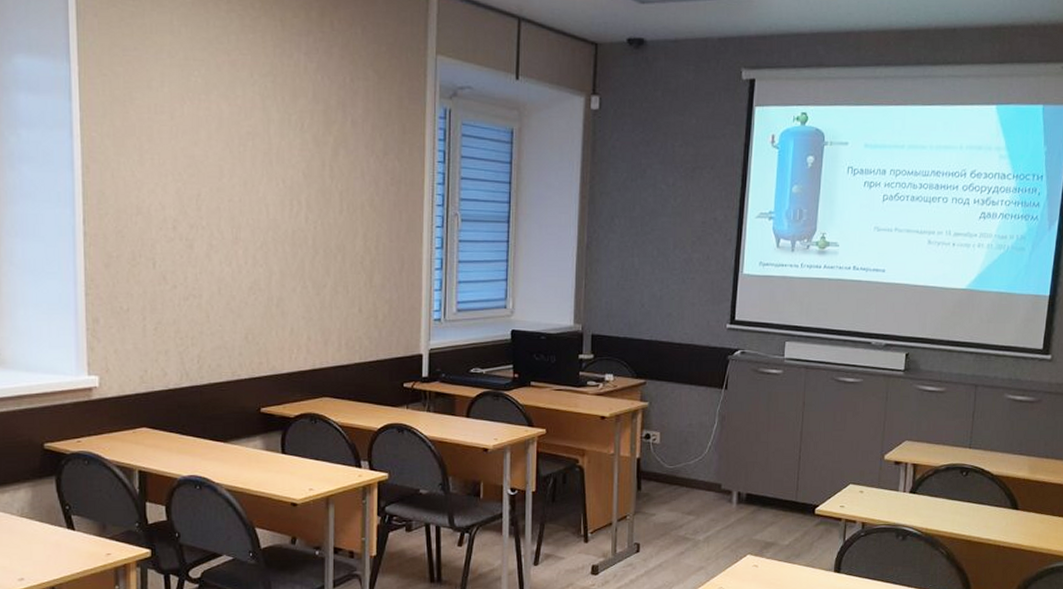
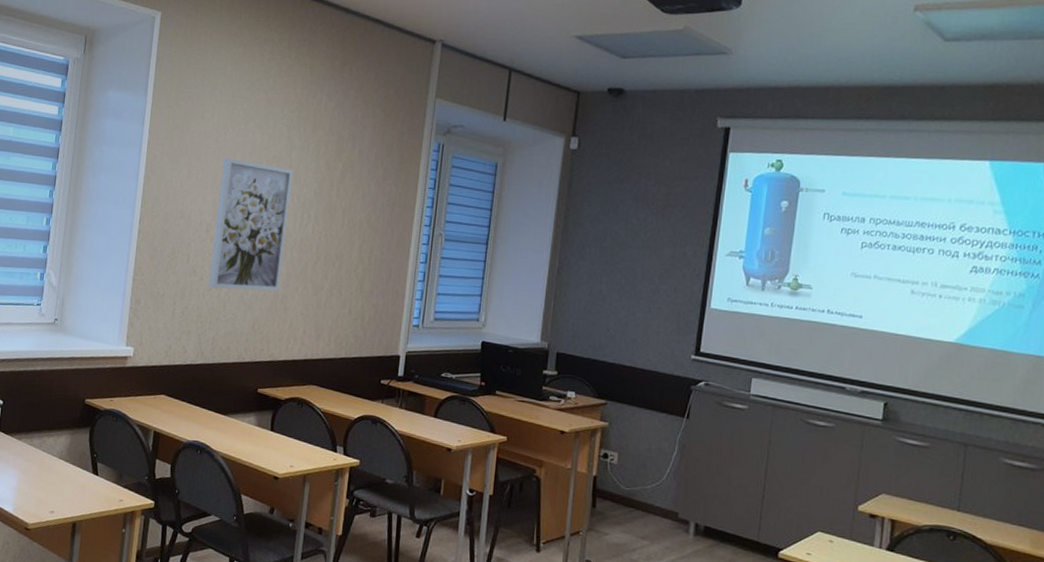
wall art: none [183,137,275,297] -> present [209,158,294,291]

